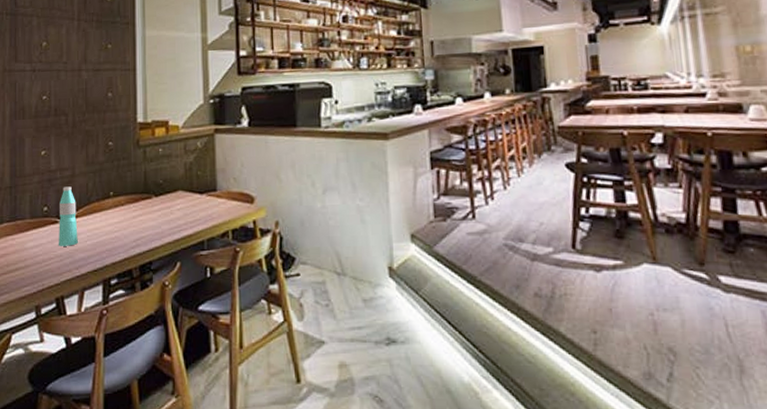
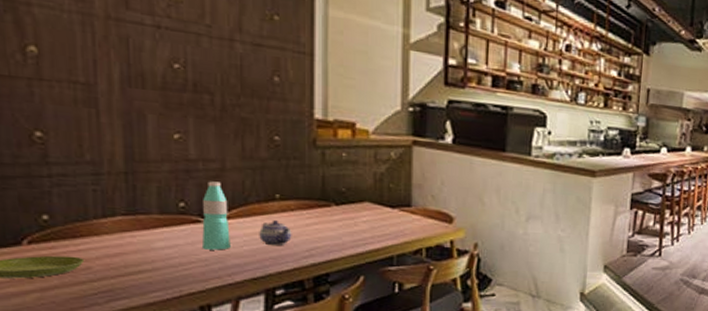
teapot: none [98,215,123,239] -> present [259,220,292,246]

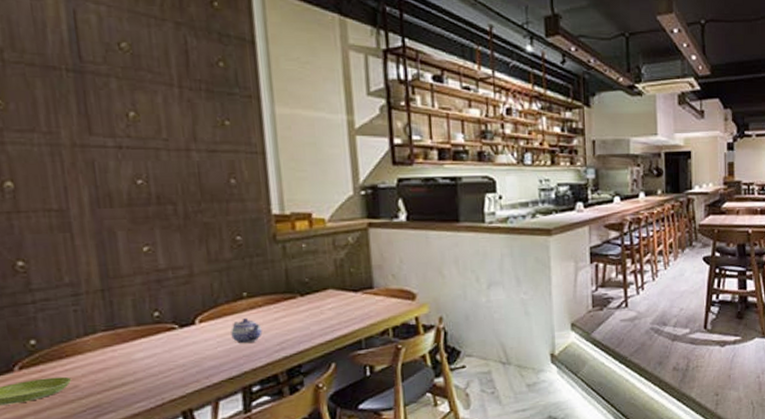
water bottle: present [202,181,231,250] -> none [175,287,206,355]

